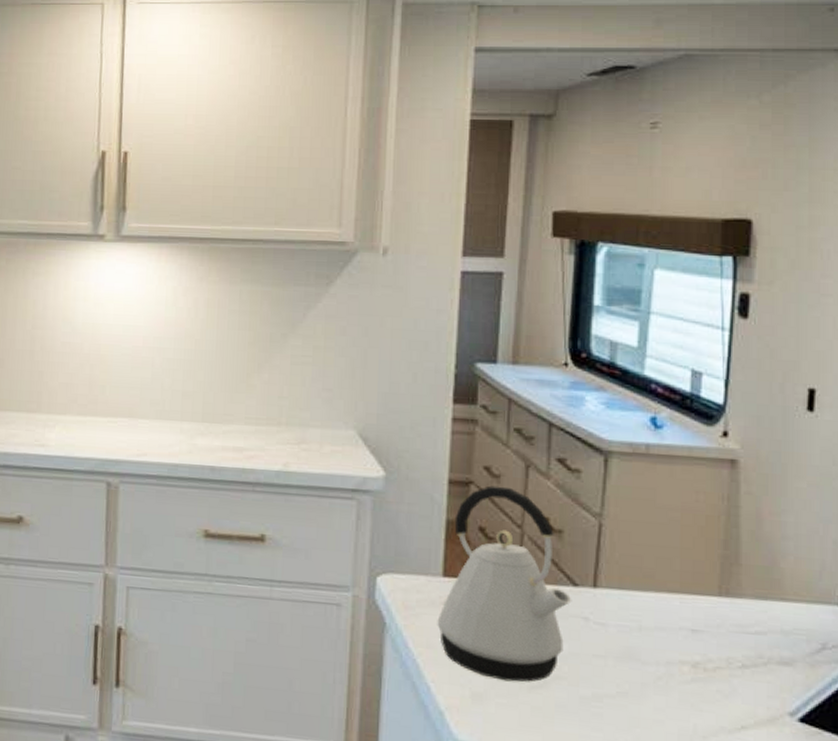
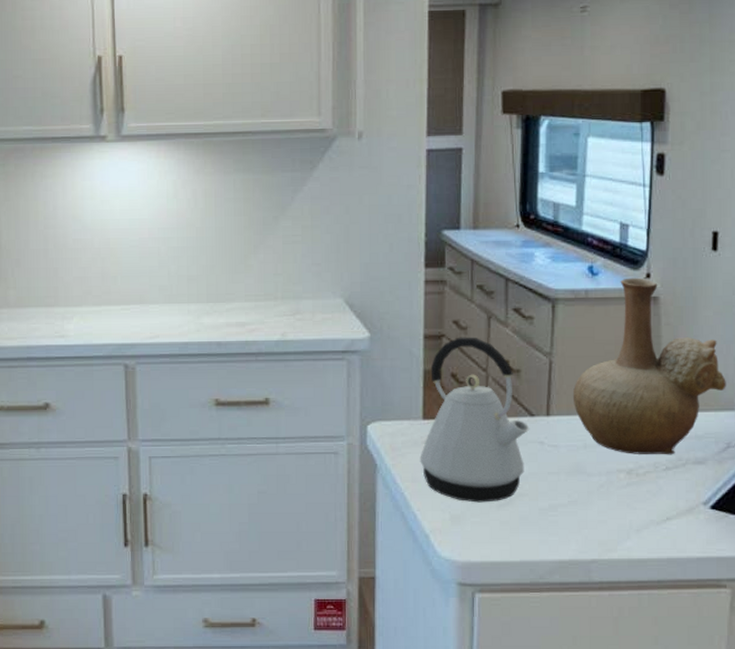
vase: none [626,434,822,651] -> present [572,277,726,455]

